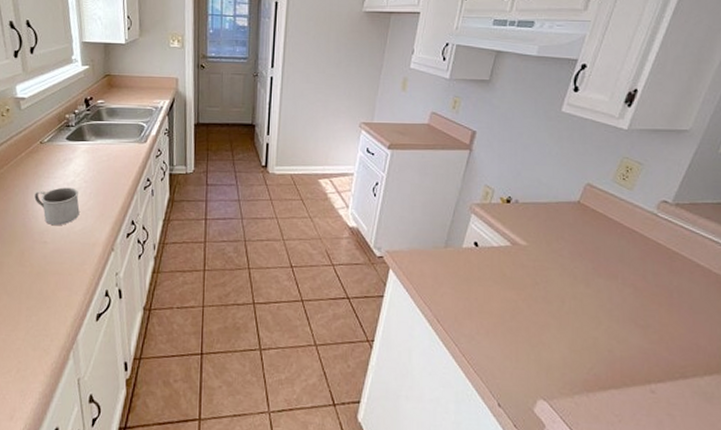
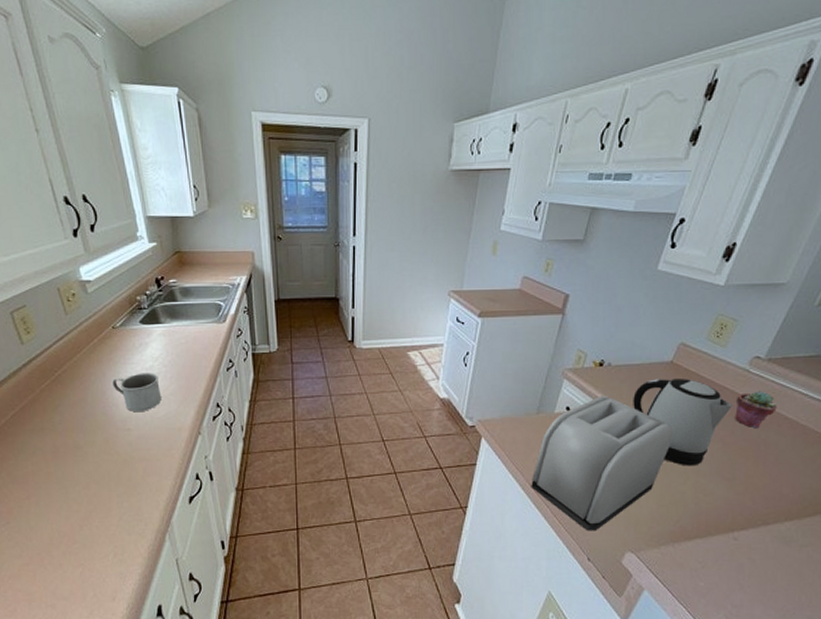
toaster: none [439,233,583,375] -> present [531,396,673,531]
kettle: none [541,218,642,311] -> present [633,379,732,466]
potted succulent: none [645,235,688,275] -> present [735,391,777,429]

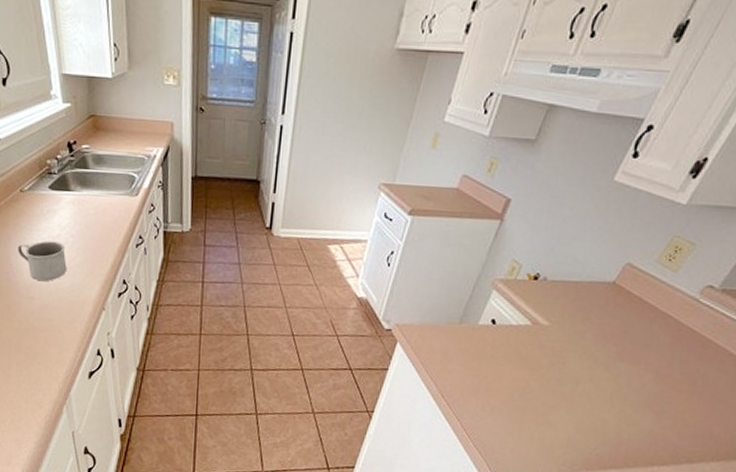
toaster: present [531,396,673,531] -> none [443,311,605,450]
kettle: present [633,379,732,466] -> none [564,299,674,395]
potted succulent: present [735,391,777,429] -> none [674,322,724,363]

